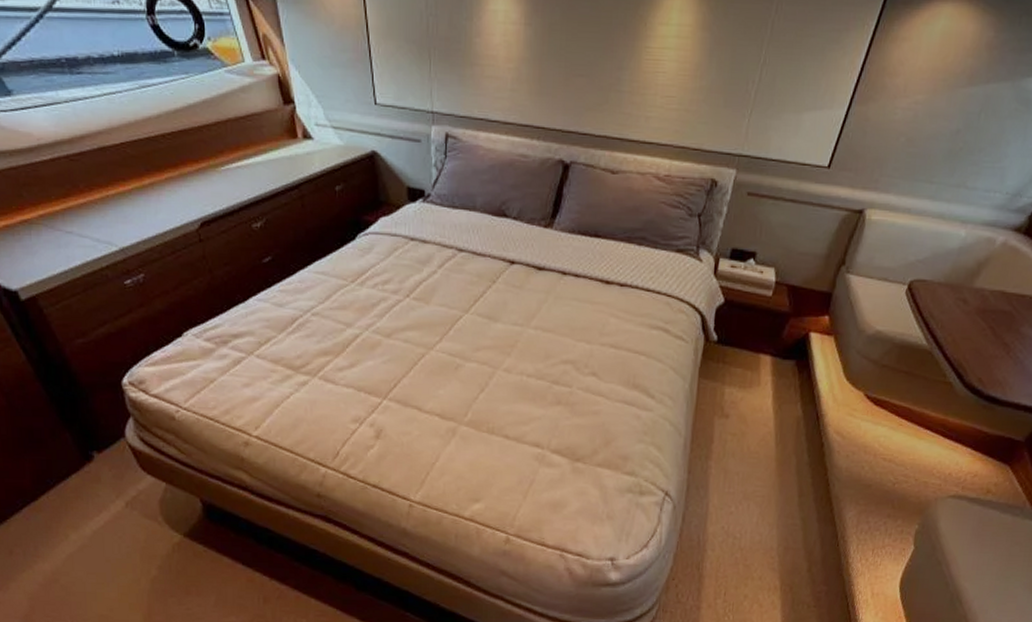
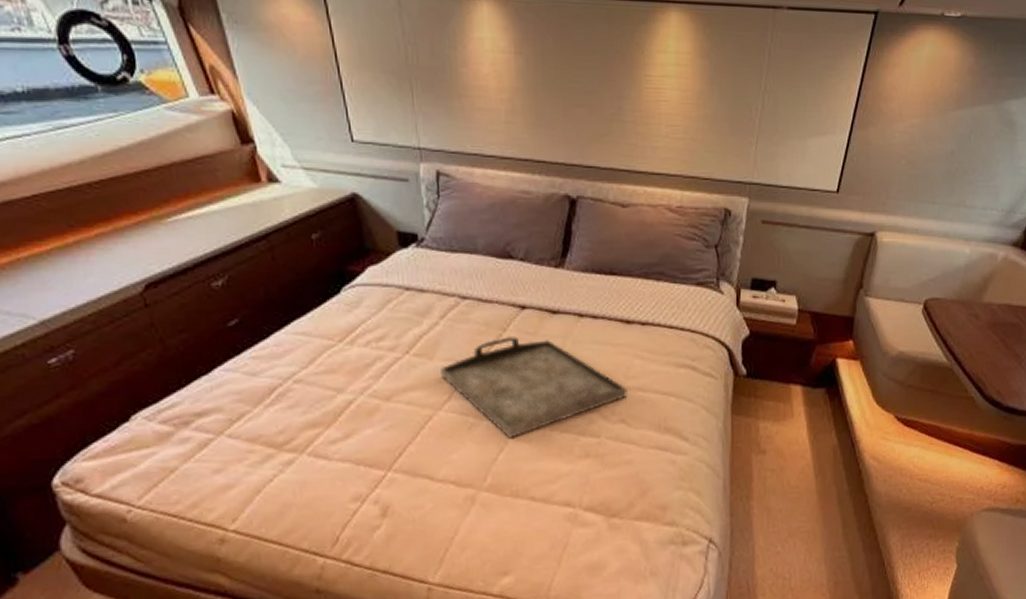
serving tray: none [435,288,601,381] -> present [441,336,628,438]

